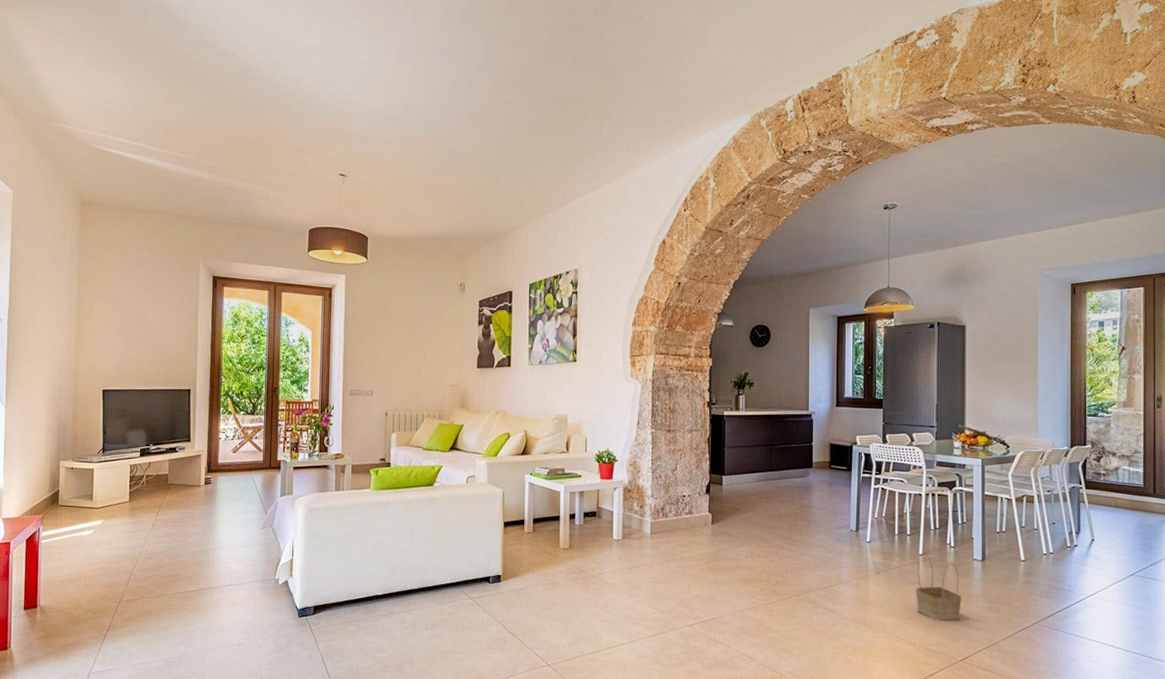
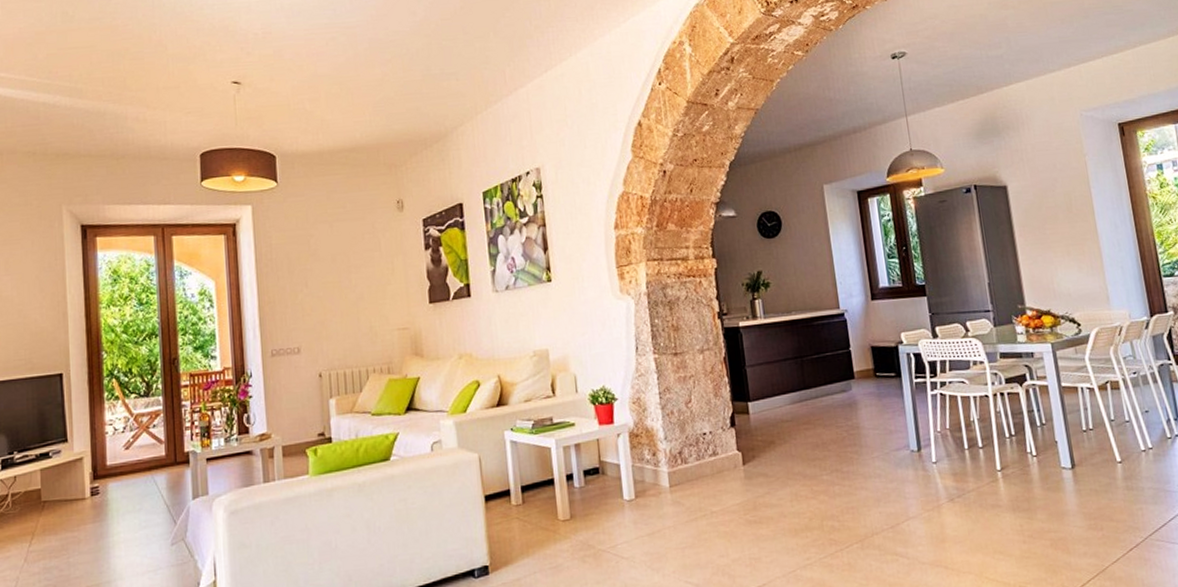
basket: present [915,553,962,621] -> none [996,467,1058,551]

